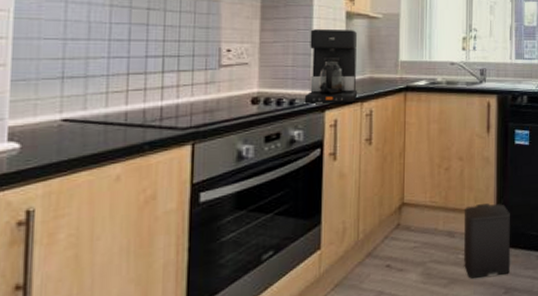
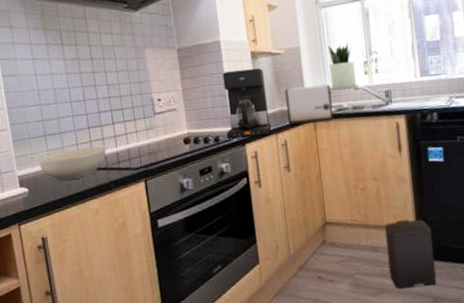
bowl: none [43,98,147,136] -> present [37,147,106,181]
toaster: none [377,55,427,96] -> present [285,84,334,126]
planter: none [425,16,456,63] -> present [327,43,360,91]

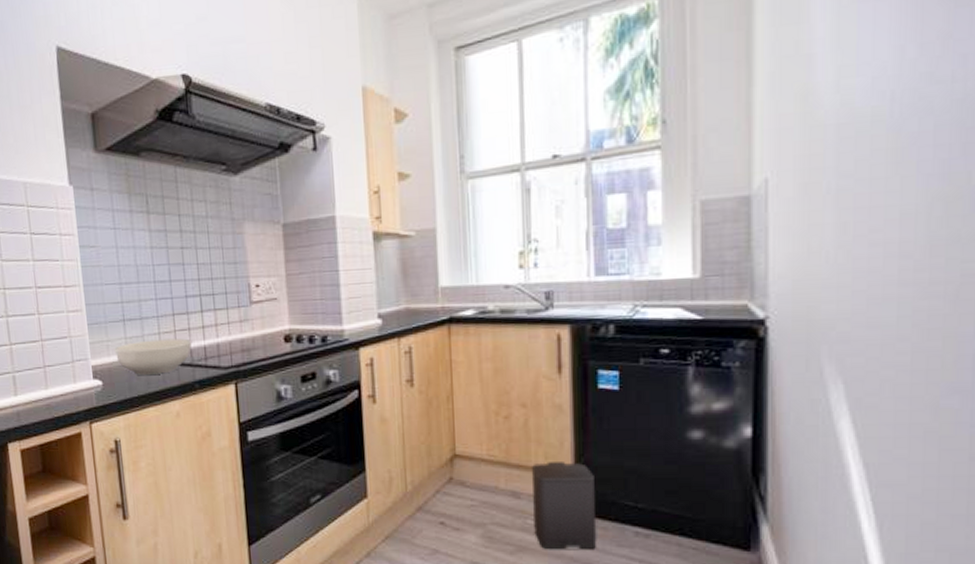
coffee maker: present [222,68,271,140] -> none [336,253,393,342]
toaster: present [285,84,334,126] -> none [413,278,474,329]
planter: present [327,43,360,91] -> none [471,227,511,288]

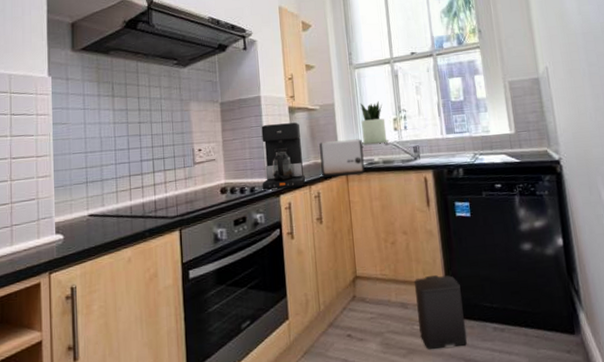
bowl: present [114,338,192,375] -> none [76,195,145,228]
coffee maker: none [336,253,393,342] -> present [261,122,305,191]
toaster: none [413,278,474,329] -> present [319,139,365,178]
planter: none [471,227,511,288] -> present [359,101,390,145]

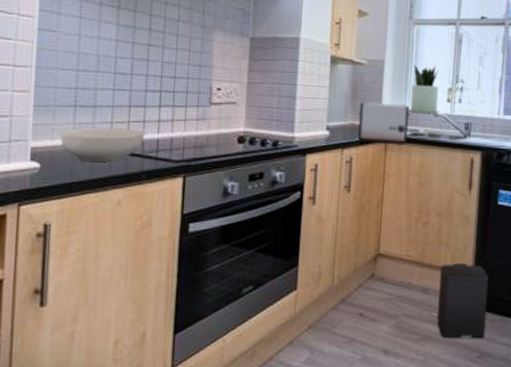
bowl: none [76,195,145,228] -> present [59,128,146,162]
coffee maker: present [261,122,305,191] -> none [287,72,341,150]

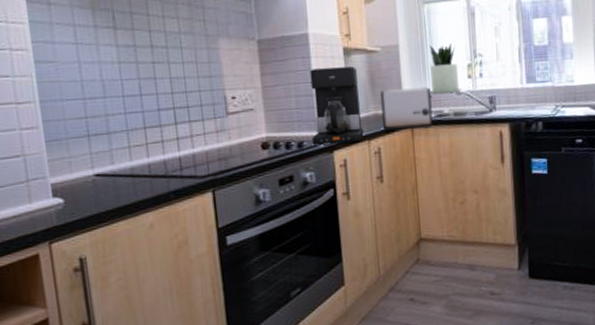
bowl: present [59,128,146,162] -> none [77,150,166,190]
coffee maker: none [287,72,341,150] -> present [310,66,363,146]
pedal bin: present [437,263,489,339] -> none [483,235,536,310]

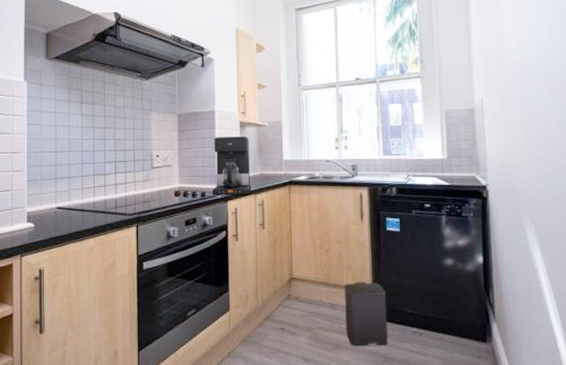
toaster: present [380,87,433,132] -> none [266,155,306,189]
planter: present [429,44,462,95] -> none [304,122,330,161]
pedal bin: none [483,235,536,310] -> present [343,282,388,347]

